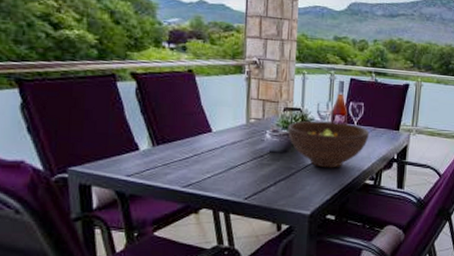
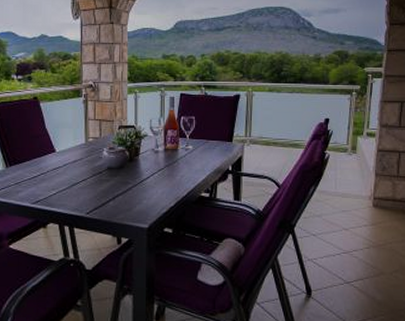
fruit bowl: present [288,120,370,168] -> none [123,136,202,182]

